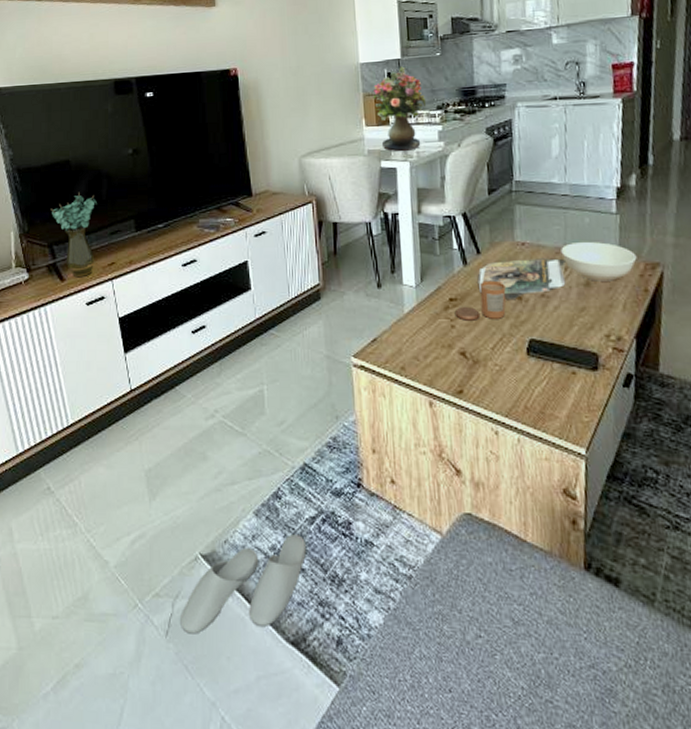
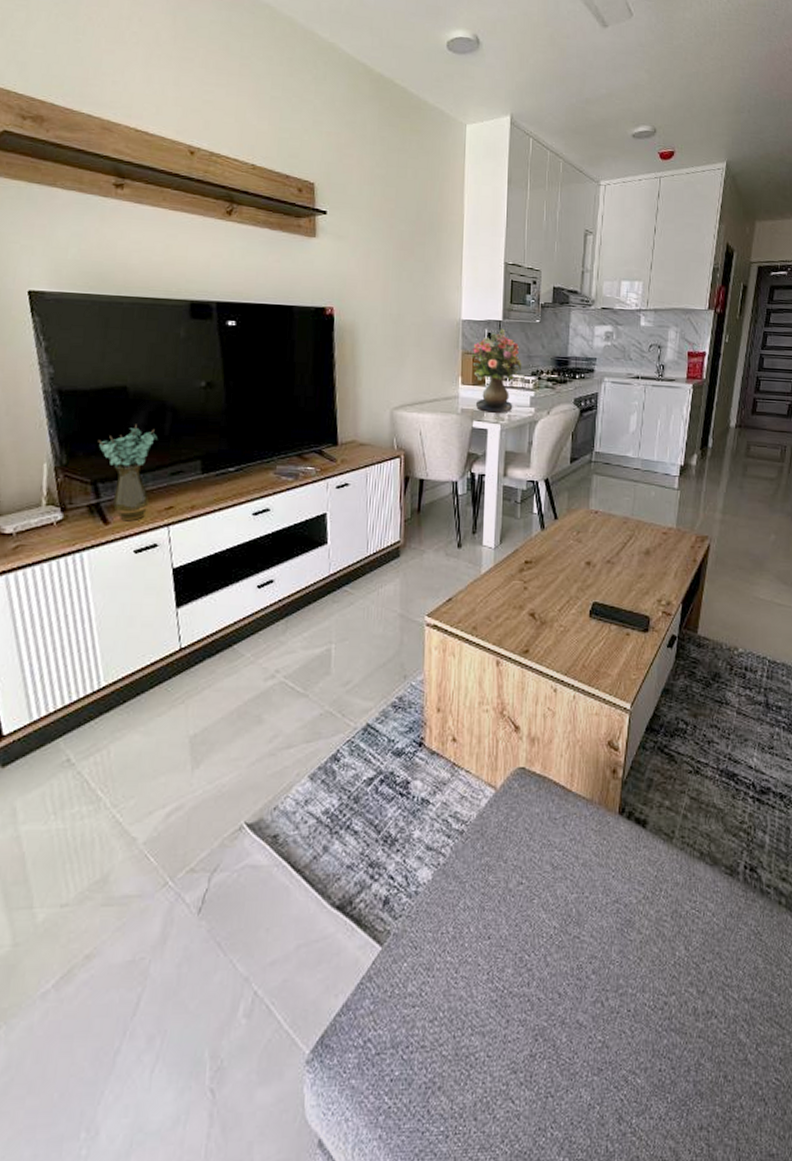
slippers: present [180,534,306,634] -> none [216,797,361,909]
candle: present [454,280,506,321] -> none [528,545,577,583]
magazine: present [477,258,567,299] -> none [552,526,632,564]
bowl: present [561,242,637,281] -> none [628,514,690,551]

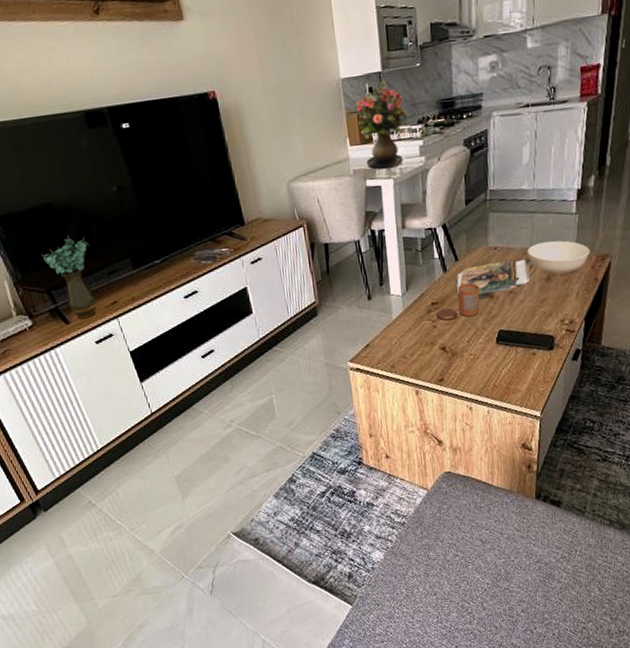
candle: none [528,545,577,583] -> present [436,283,480,321]
magazine: none [552,526,632,564] -> present [455,258,532,299]
bowl: none [628,514,690,551] -> present [527,240,590,276]

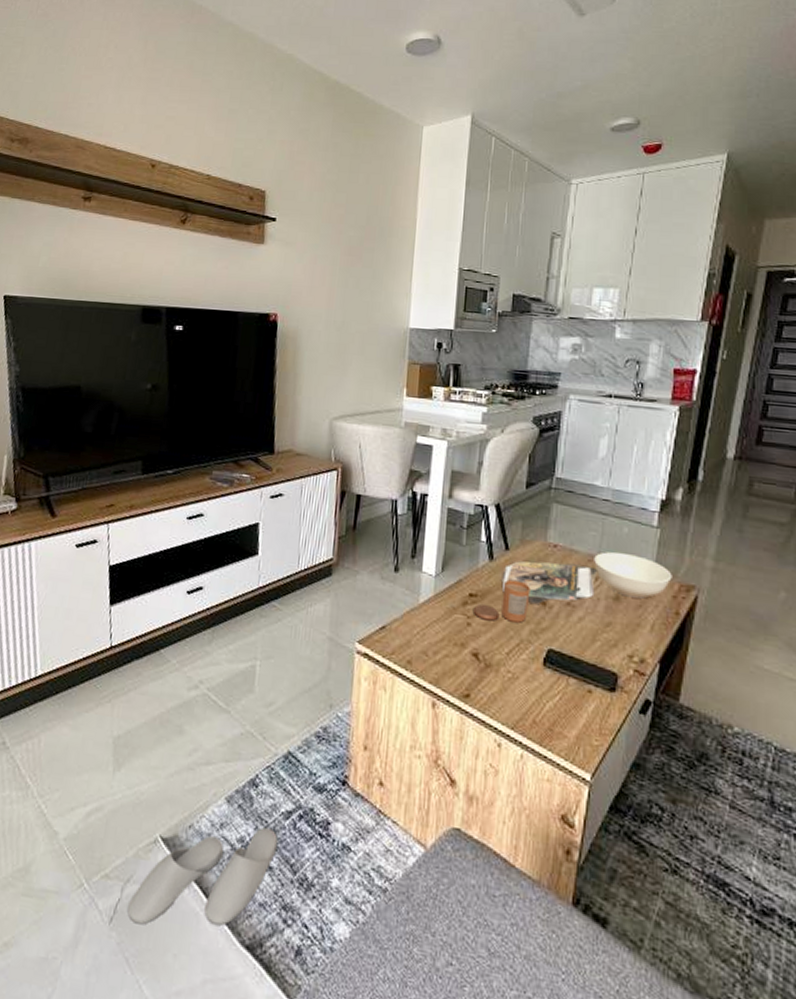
vase: present [41,235,98,319] -> none [52,422,104,516]
slippers: none [221,507,320,590] -> present [127,827,278,926]
bouquet: present [355,80,408,170] -> none [418,338,475,429]

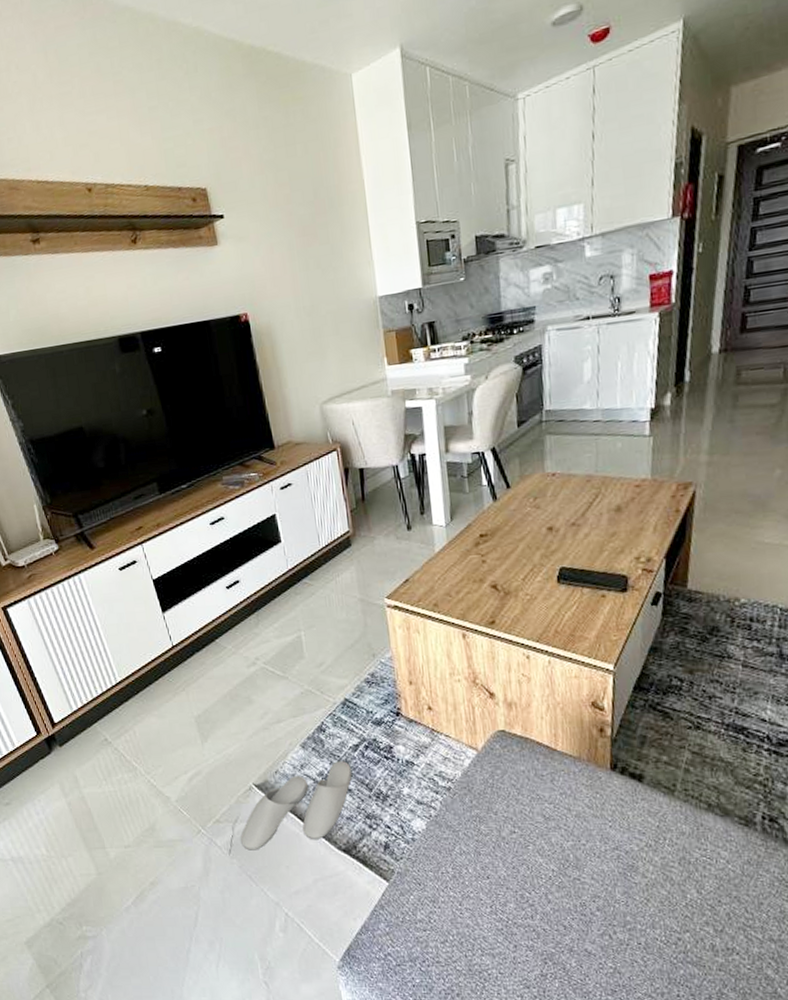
candle: present [472,579,531,623] -> none [485,513,537,555]
magazine: present [501,561,599,604] -> none [507,486,598,531]
bowl: present [594,552,672,599] -> none [592,466,669,506]

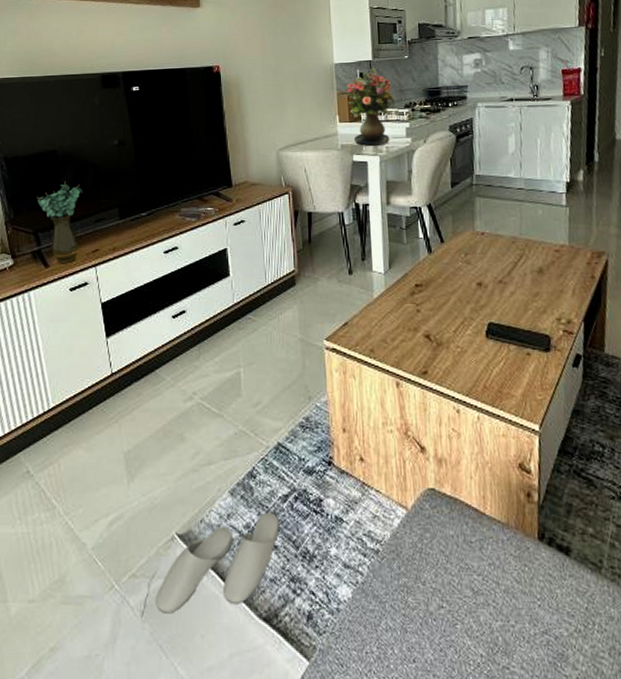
vase: none [70,459,123,545] -> present [37,181,82,264]
bouquet: none [394,296,451,390] -> present [346,67,395,146]

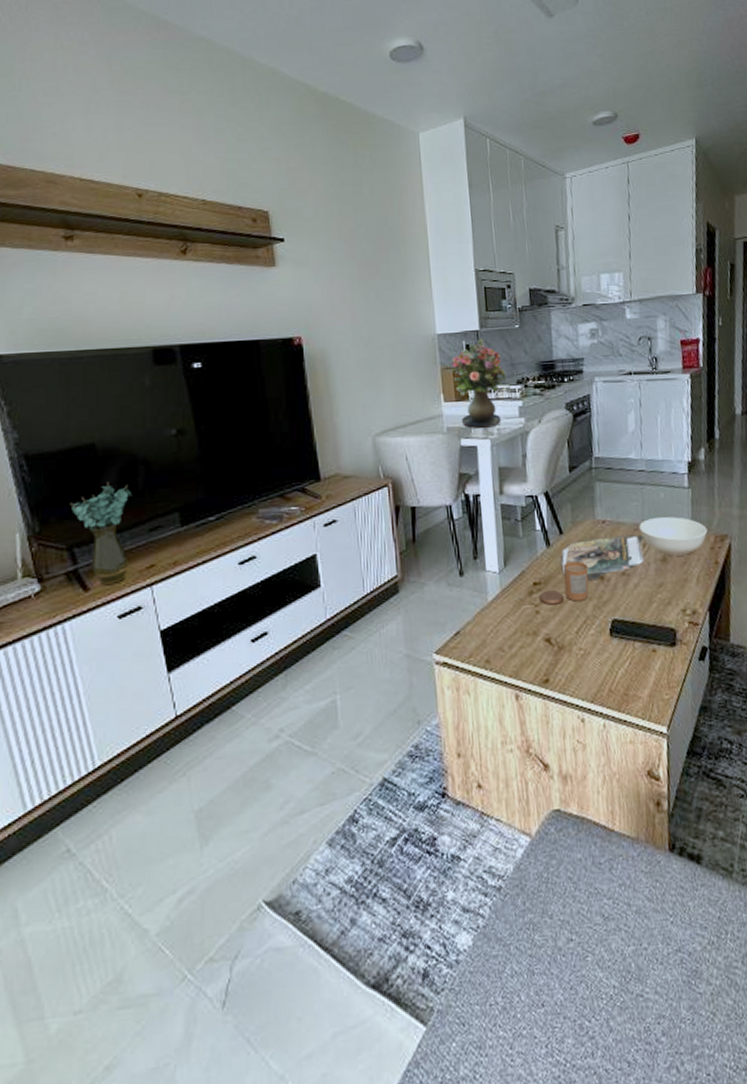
slippers: present [156,513,279,614] -> none [240,860,387,1000]
candle: none [420,267,467,305] -> present [539,561,589,605]
magazine: none [441,247,522,285] -> present [560,535,645,580]
bowl: none [516,232,585,269] -> present [639,517,708,557]

